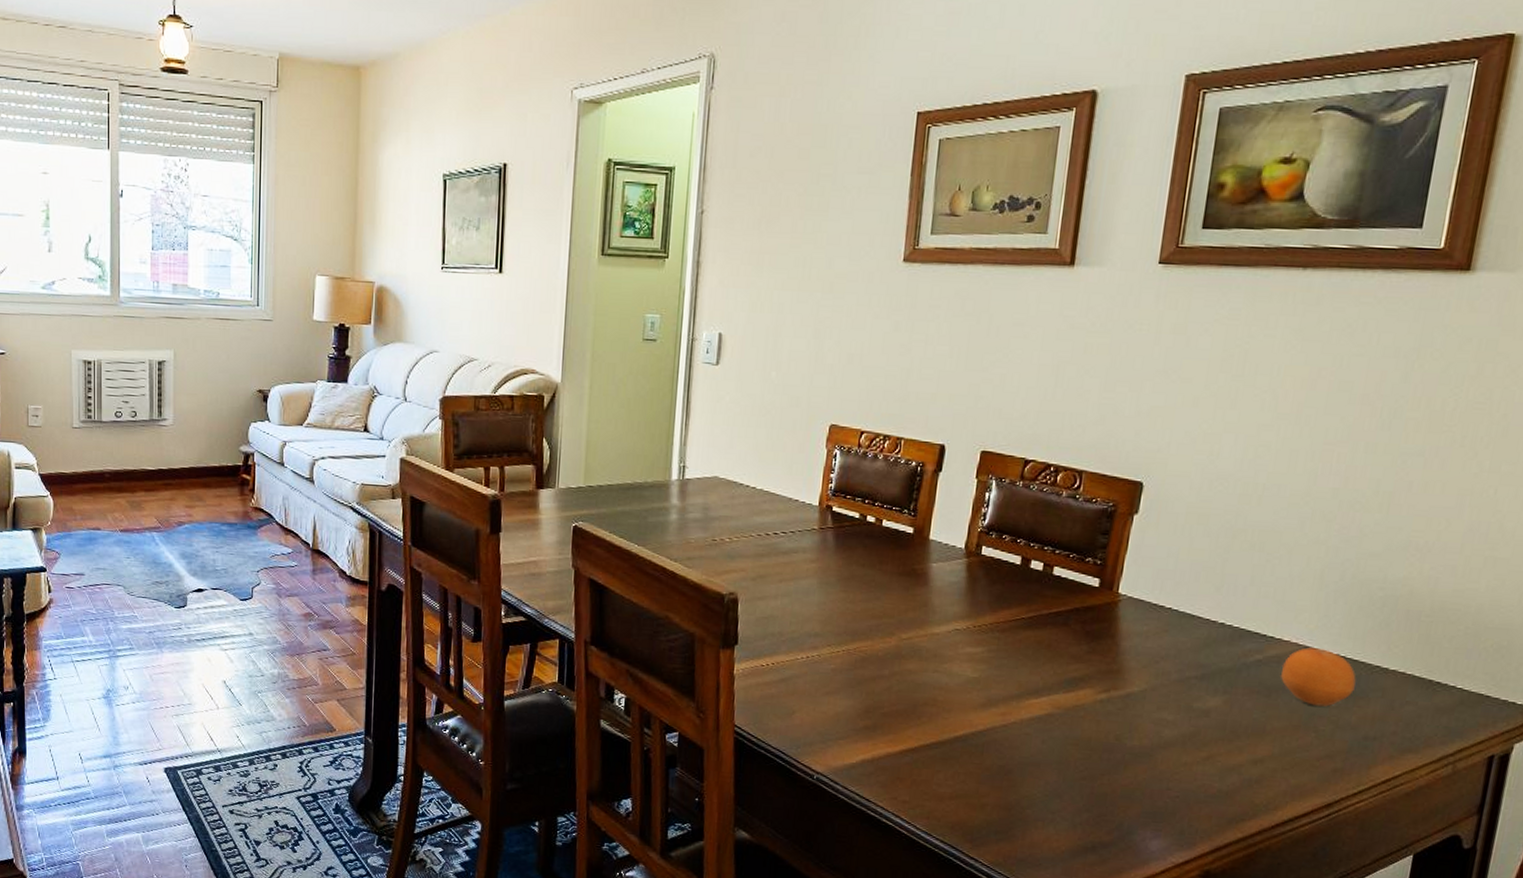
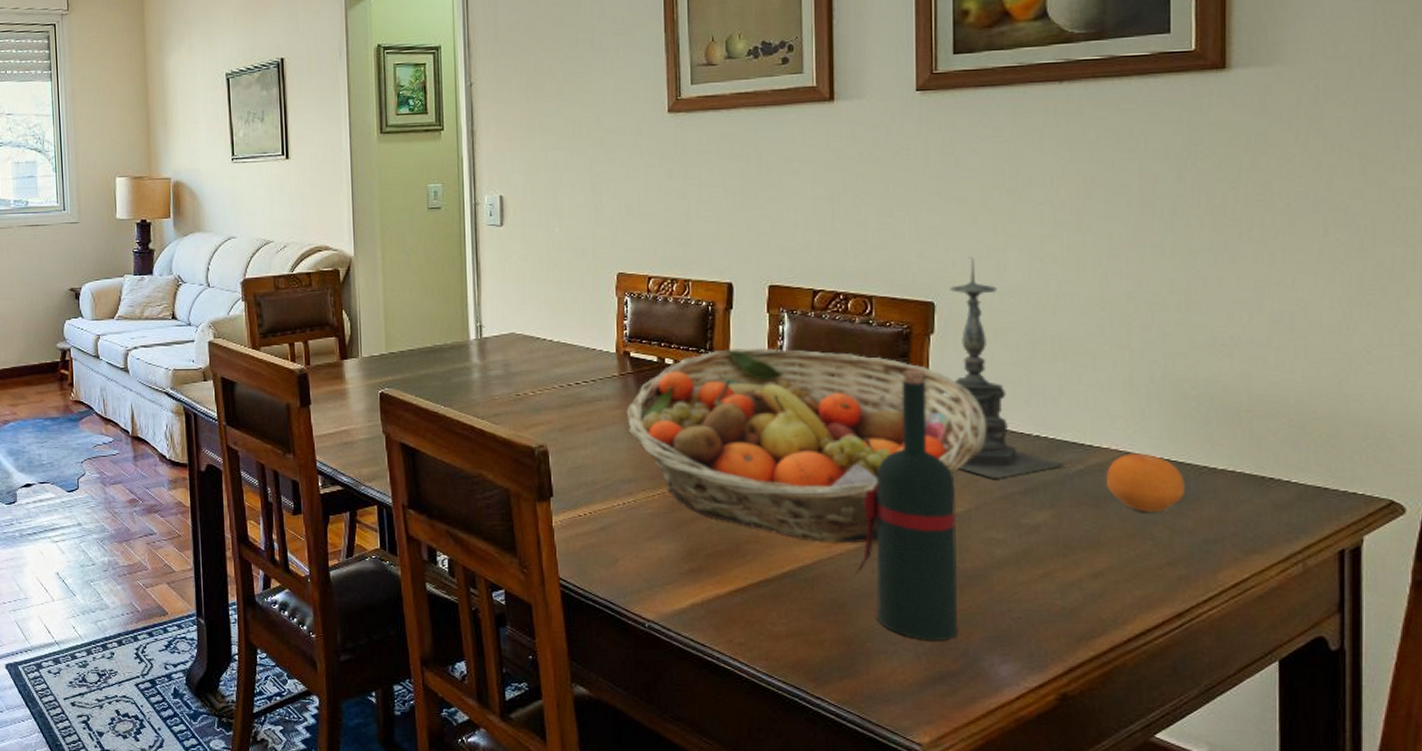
fruit basket: none [820,511,1176,714] -> present [626,347,987,544]
wine bottle: none [1024,548,1137,813] -> present [854,370,958,640]
candle holder: none [1142,440,1246,663] -> present [950,257,1067,479]

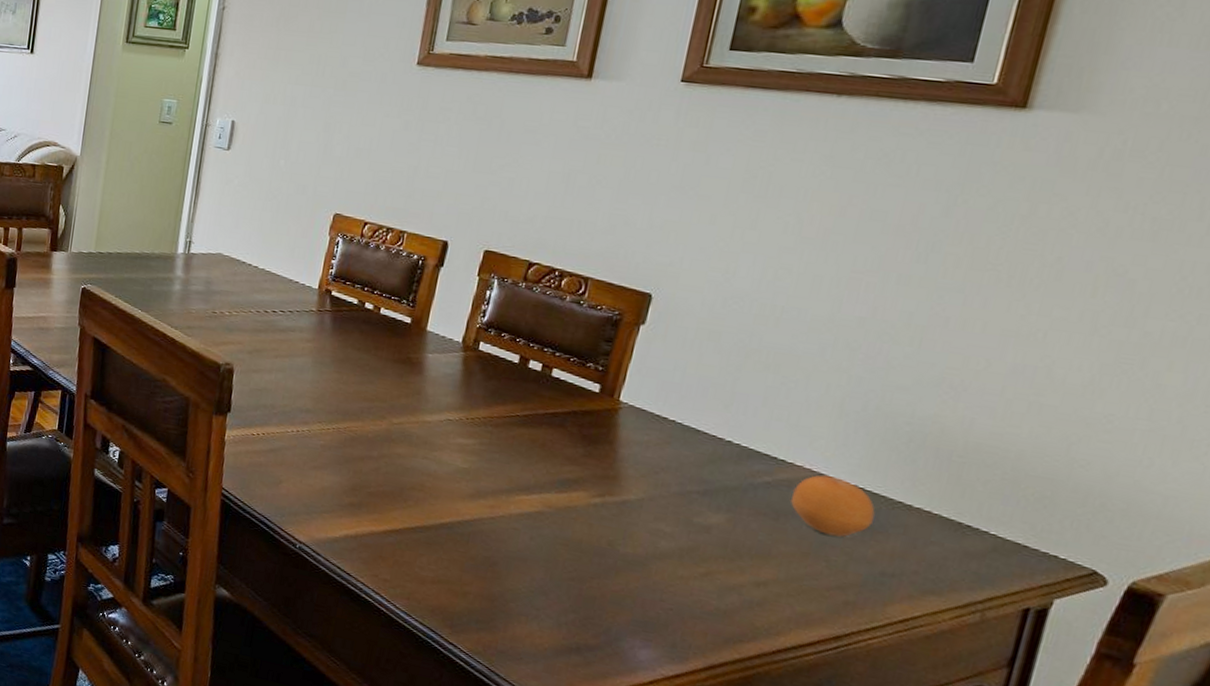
fruit basket: present [626,347,987,544] -> none [315,303,680,512]
wine bottle: present [854,370,958,640] -> none [512,355,636,616]
candle holder: present [950,257,1067,479] -> none [641,256,754,476]

